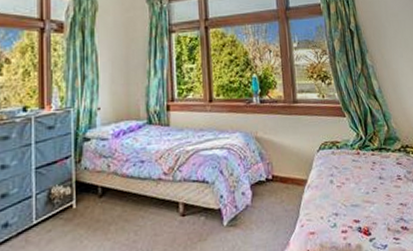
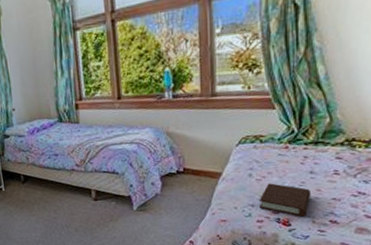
book: none [341,189,384,225] -> present [258,183,312,217]

